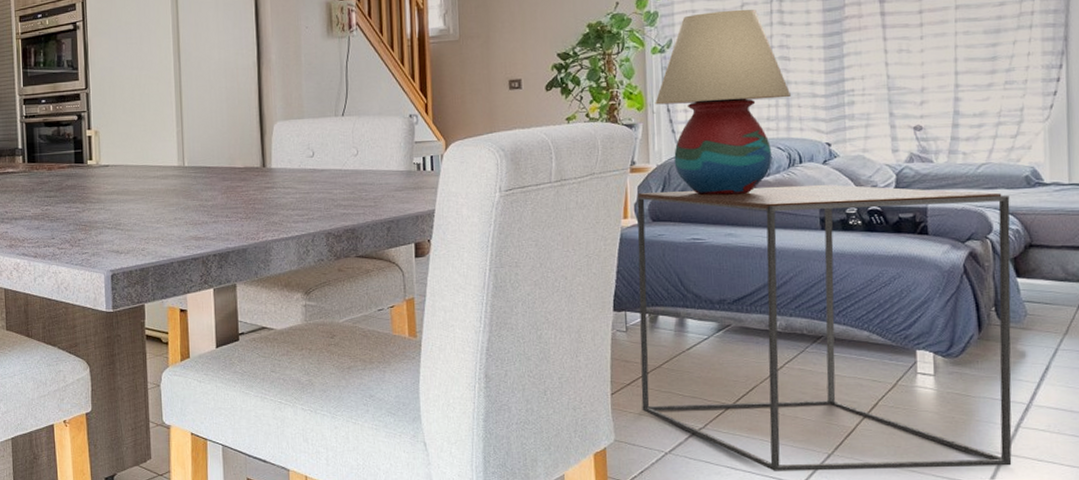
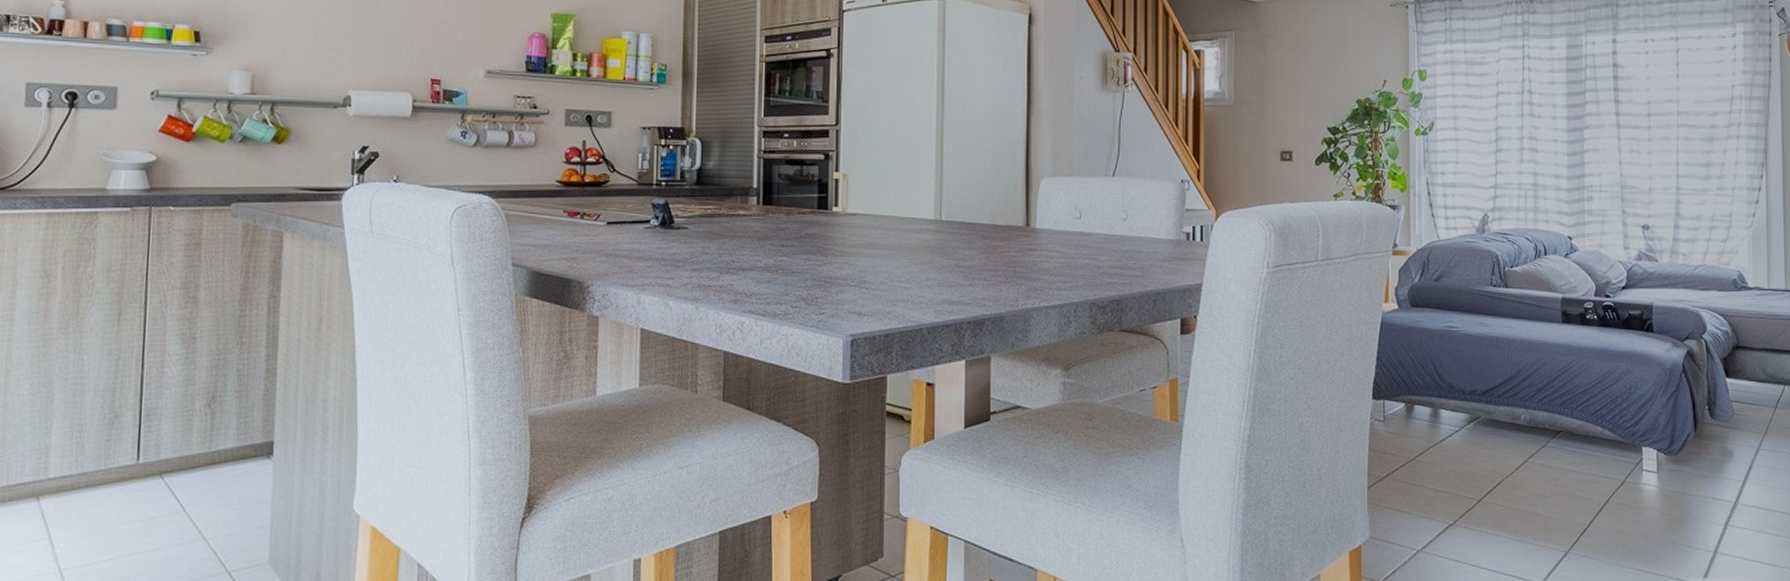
side table: present [636,184,1012,471] -> none [1396,276,1722,570]
table lamp: present [655,9,792,195] -> none [1417,97,1539,283]

